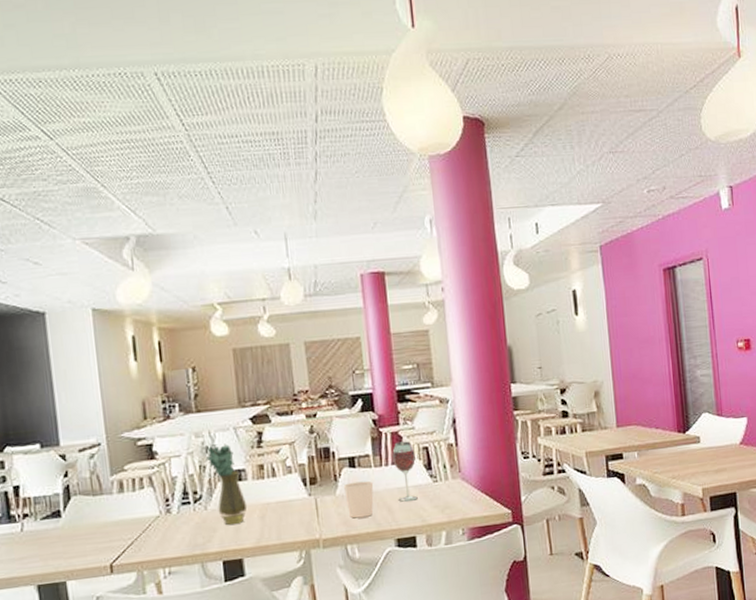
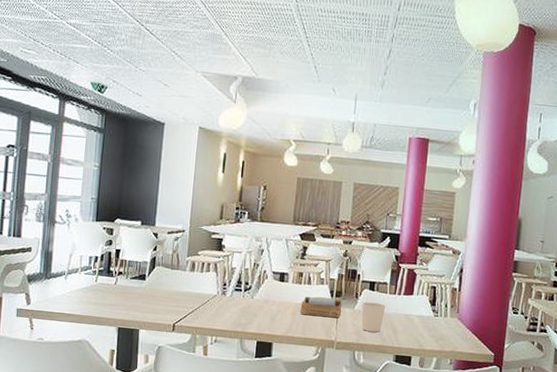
vase: present [206,443,248,525] -> none [260,248,284,315]
napkin holder: none [269,487,321,516] -> present [300,296,343,319]
wineglass: present [392,441,418,502] -> none [404,278,424,328]

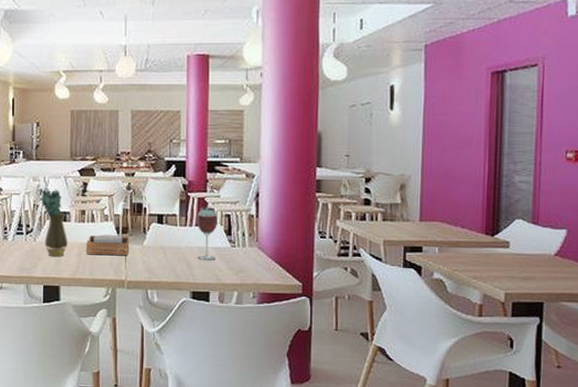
vase: none [260,248,284,315] -> present [39,187,68,256]
dixie cup: present [361,302,386,332] -> none [151,236,177,268]
wineglass: none [404,278,424,328] -> present [197,207,218,260]

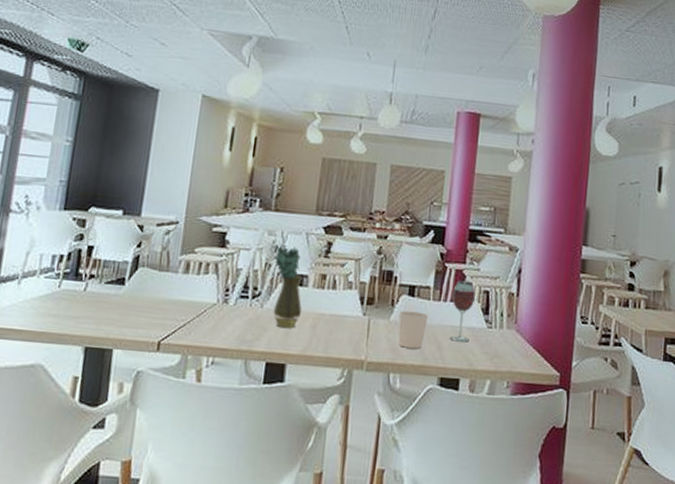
napkin holder: present [85,235,130,256] -> none [321,304,375,332]
dixie cup: none [151,236,177,268] -> present [398,310,429,349]

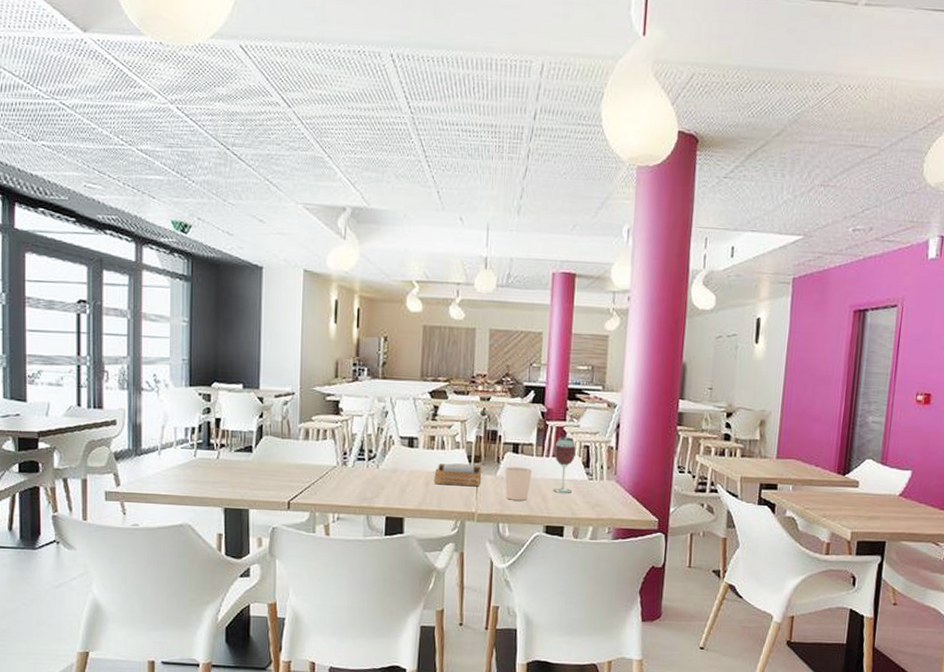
vase: present [272,243,303,328] -> none [384,409,415,486]
napkin holder: none [321,304,375,332] -> present [434,463,482,487]

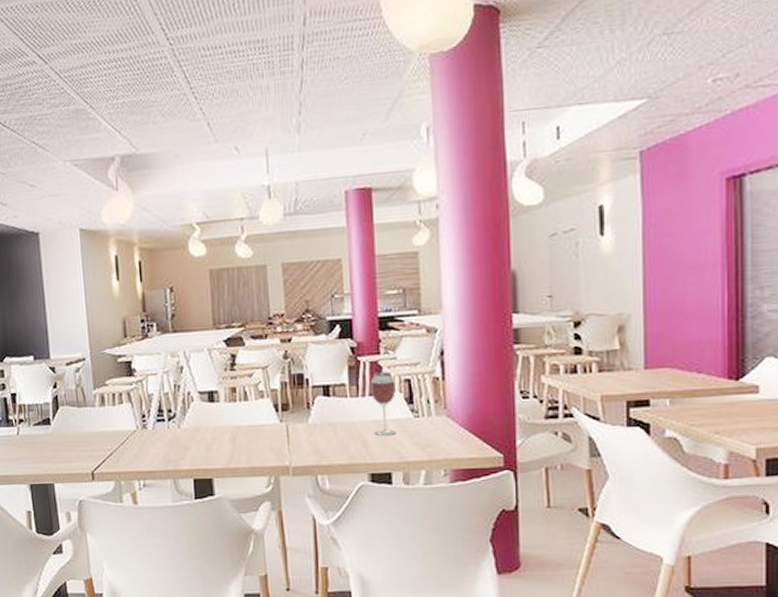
napkin holder: present [434,463,482,487] -> none [240,413,292,440]
dixie cup: present [505,466,533,501] -> none [317,411,348,449]

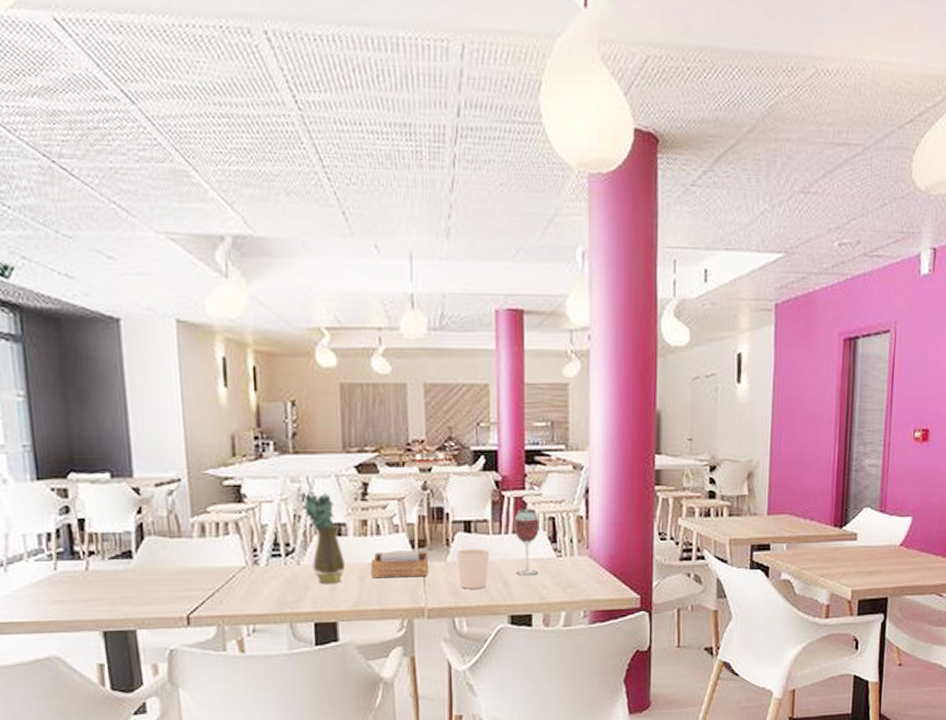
vase: none [180,364,219,444] -> present [301,491,346,583]
napkin holder: none [240,413,292,440] -> present [370,550,429,579]
dixie cup: none [317,411,348,449] -> present [457,548,490,589]

